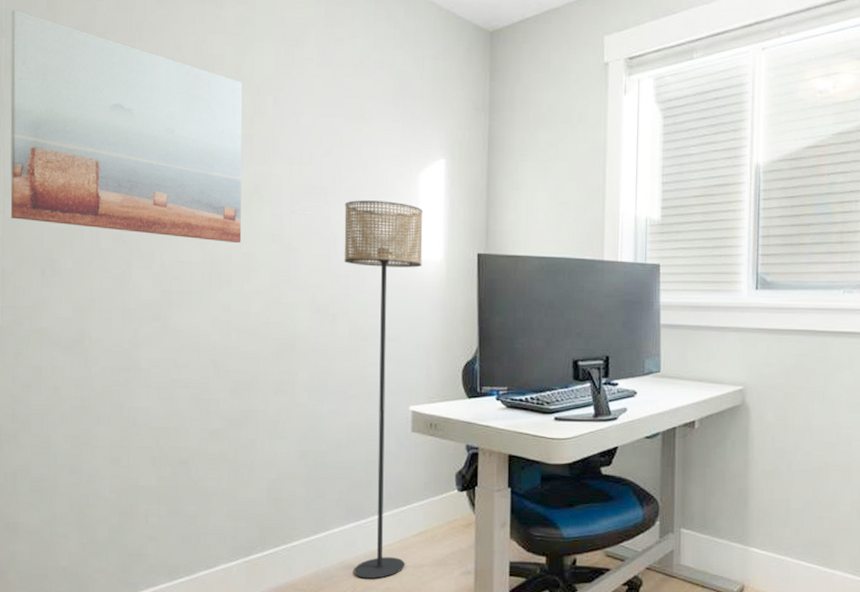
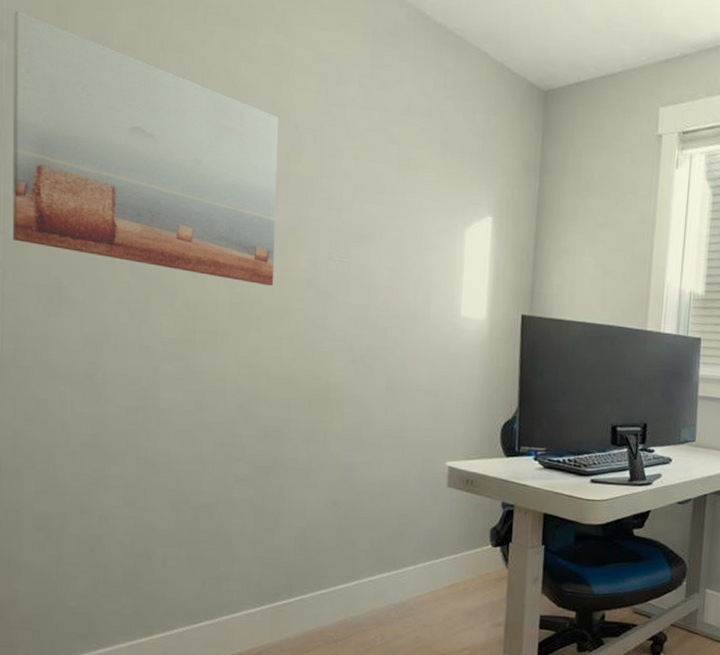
floor lamp: present [344,200,423,579] -> none [383,251,468,628]

